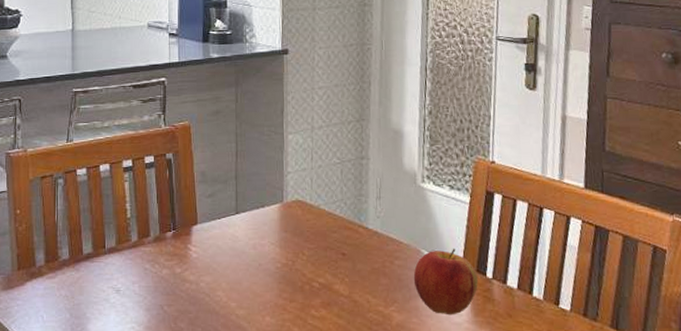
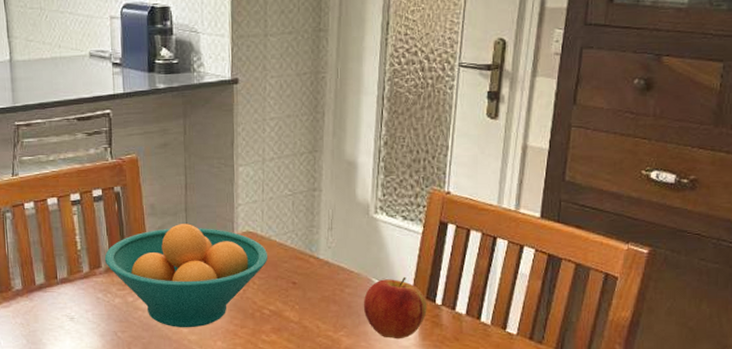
fruit bowl: none [153,191,318,302] -> present [104,224,268,328]

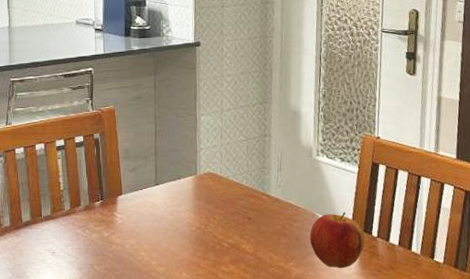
fruit bowl: present [104,224,268,328] -> none [84,166,227,261]

